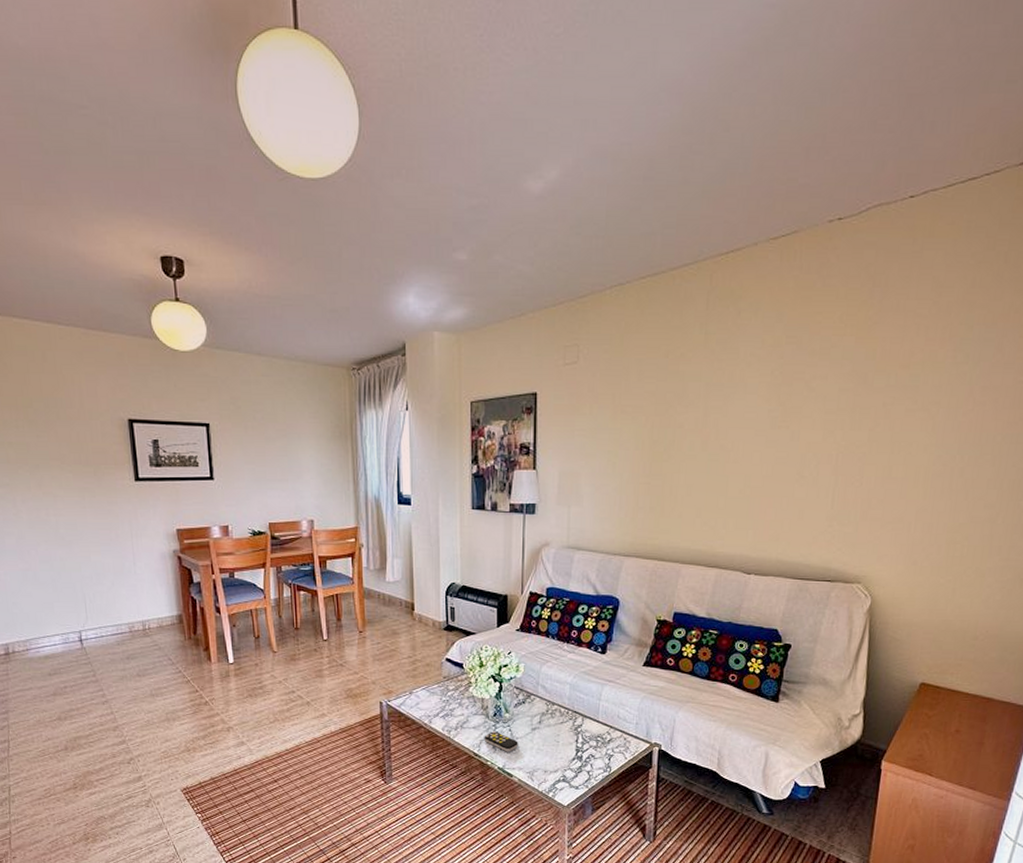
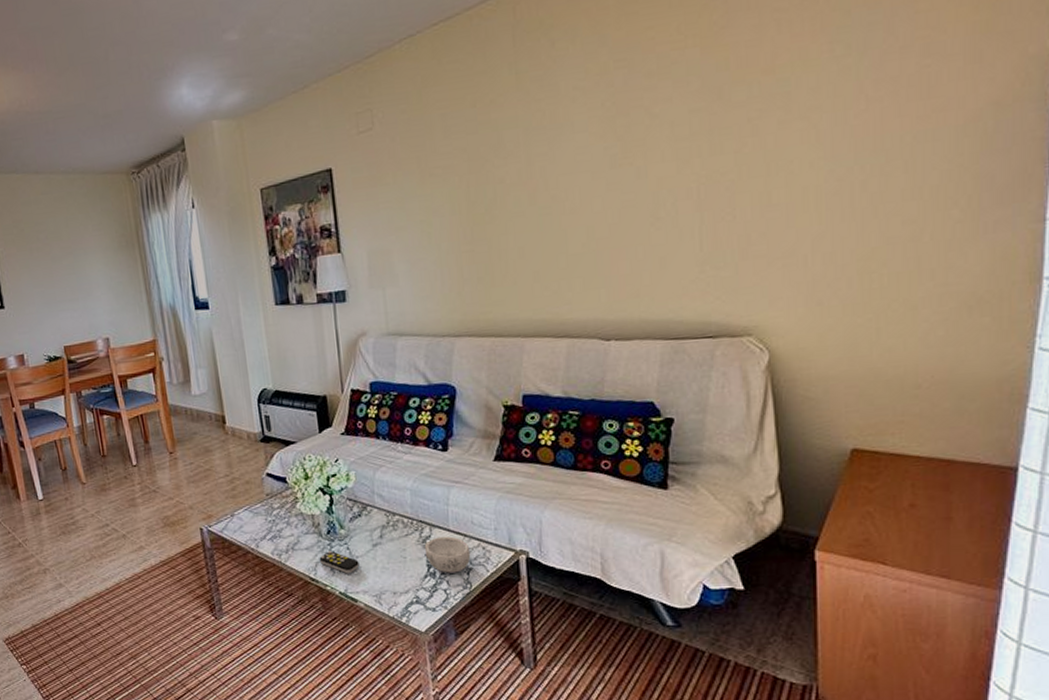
decorative bowl: none [575,726,614,758] -> present [424,536,471,573]

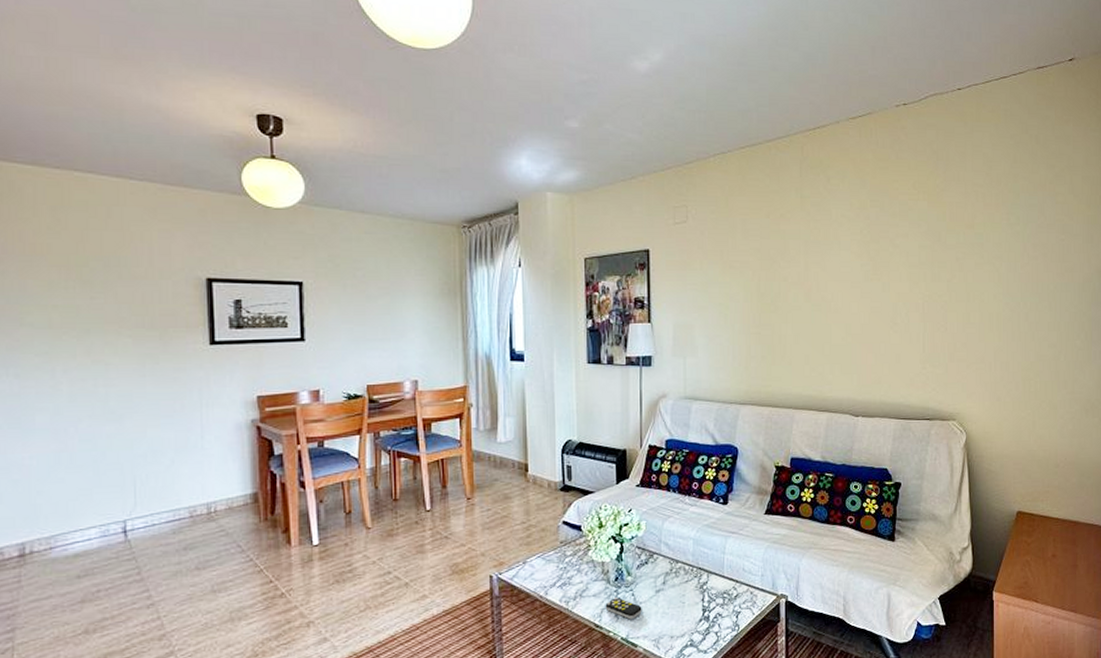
decorative bowl: present [424,536,471,573] -> none [701,582,740,617]

